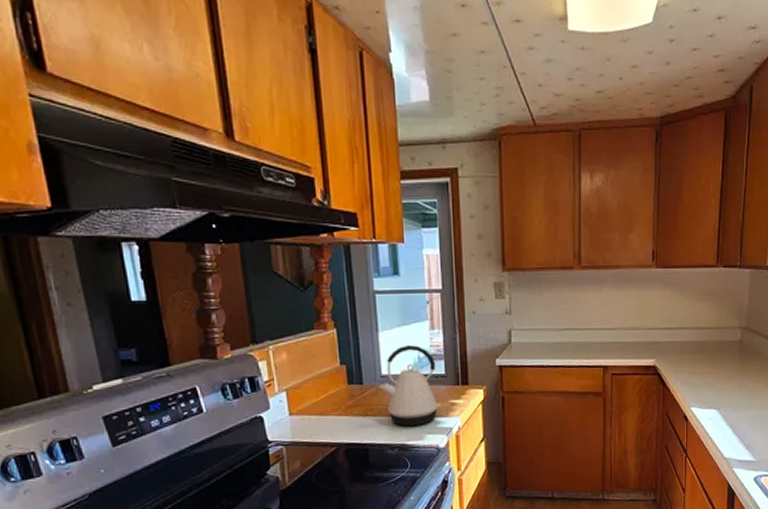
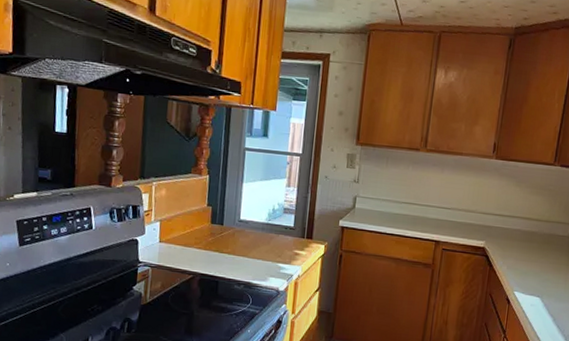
kettle: present [379,345,442,427] -> none [236,197,287,268]

